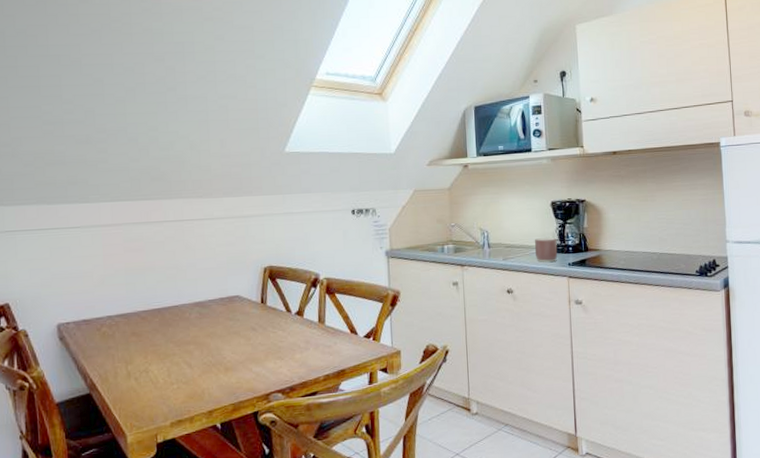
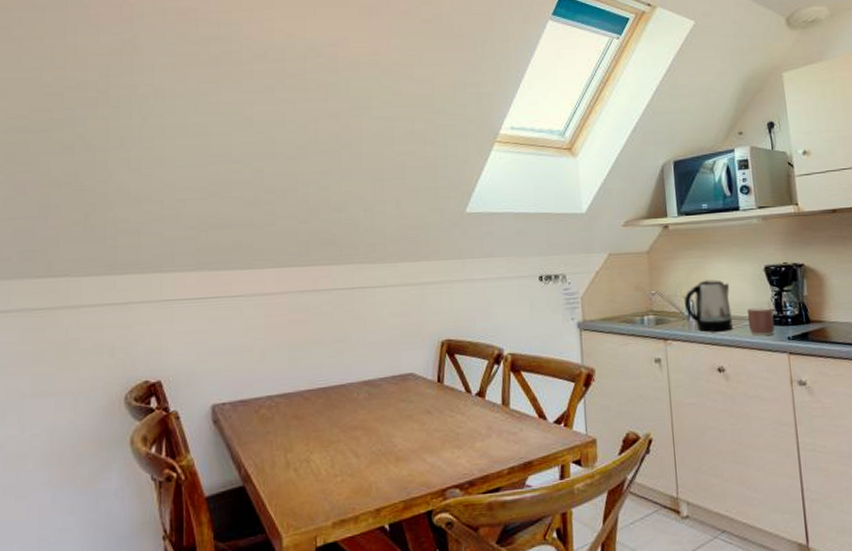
kettle: none [479,213,521,259] -> present [684,279,733,332]

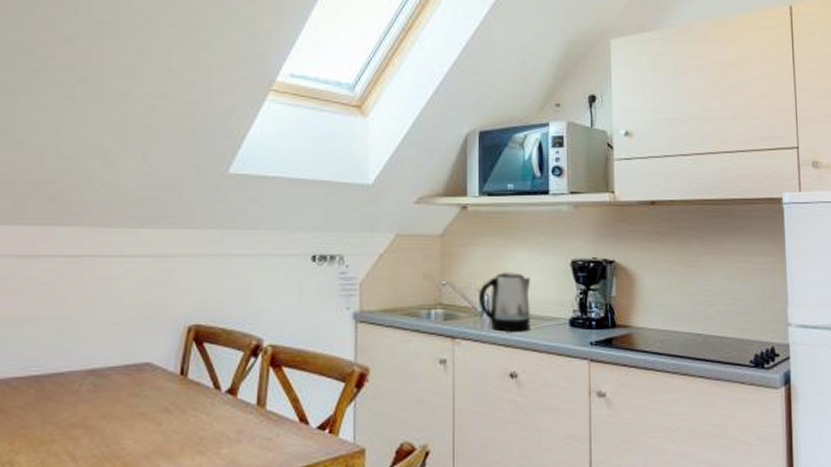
mug: present [747,307,775,336] -> none [547,307,577,339]

